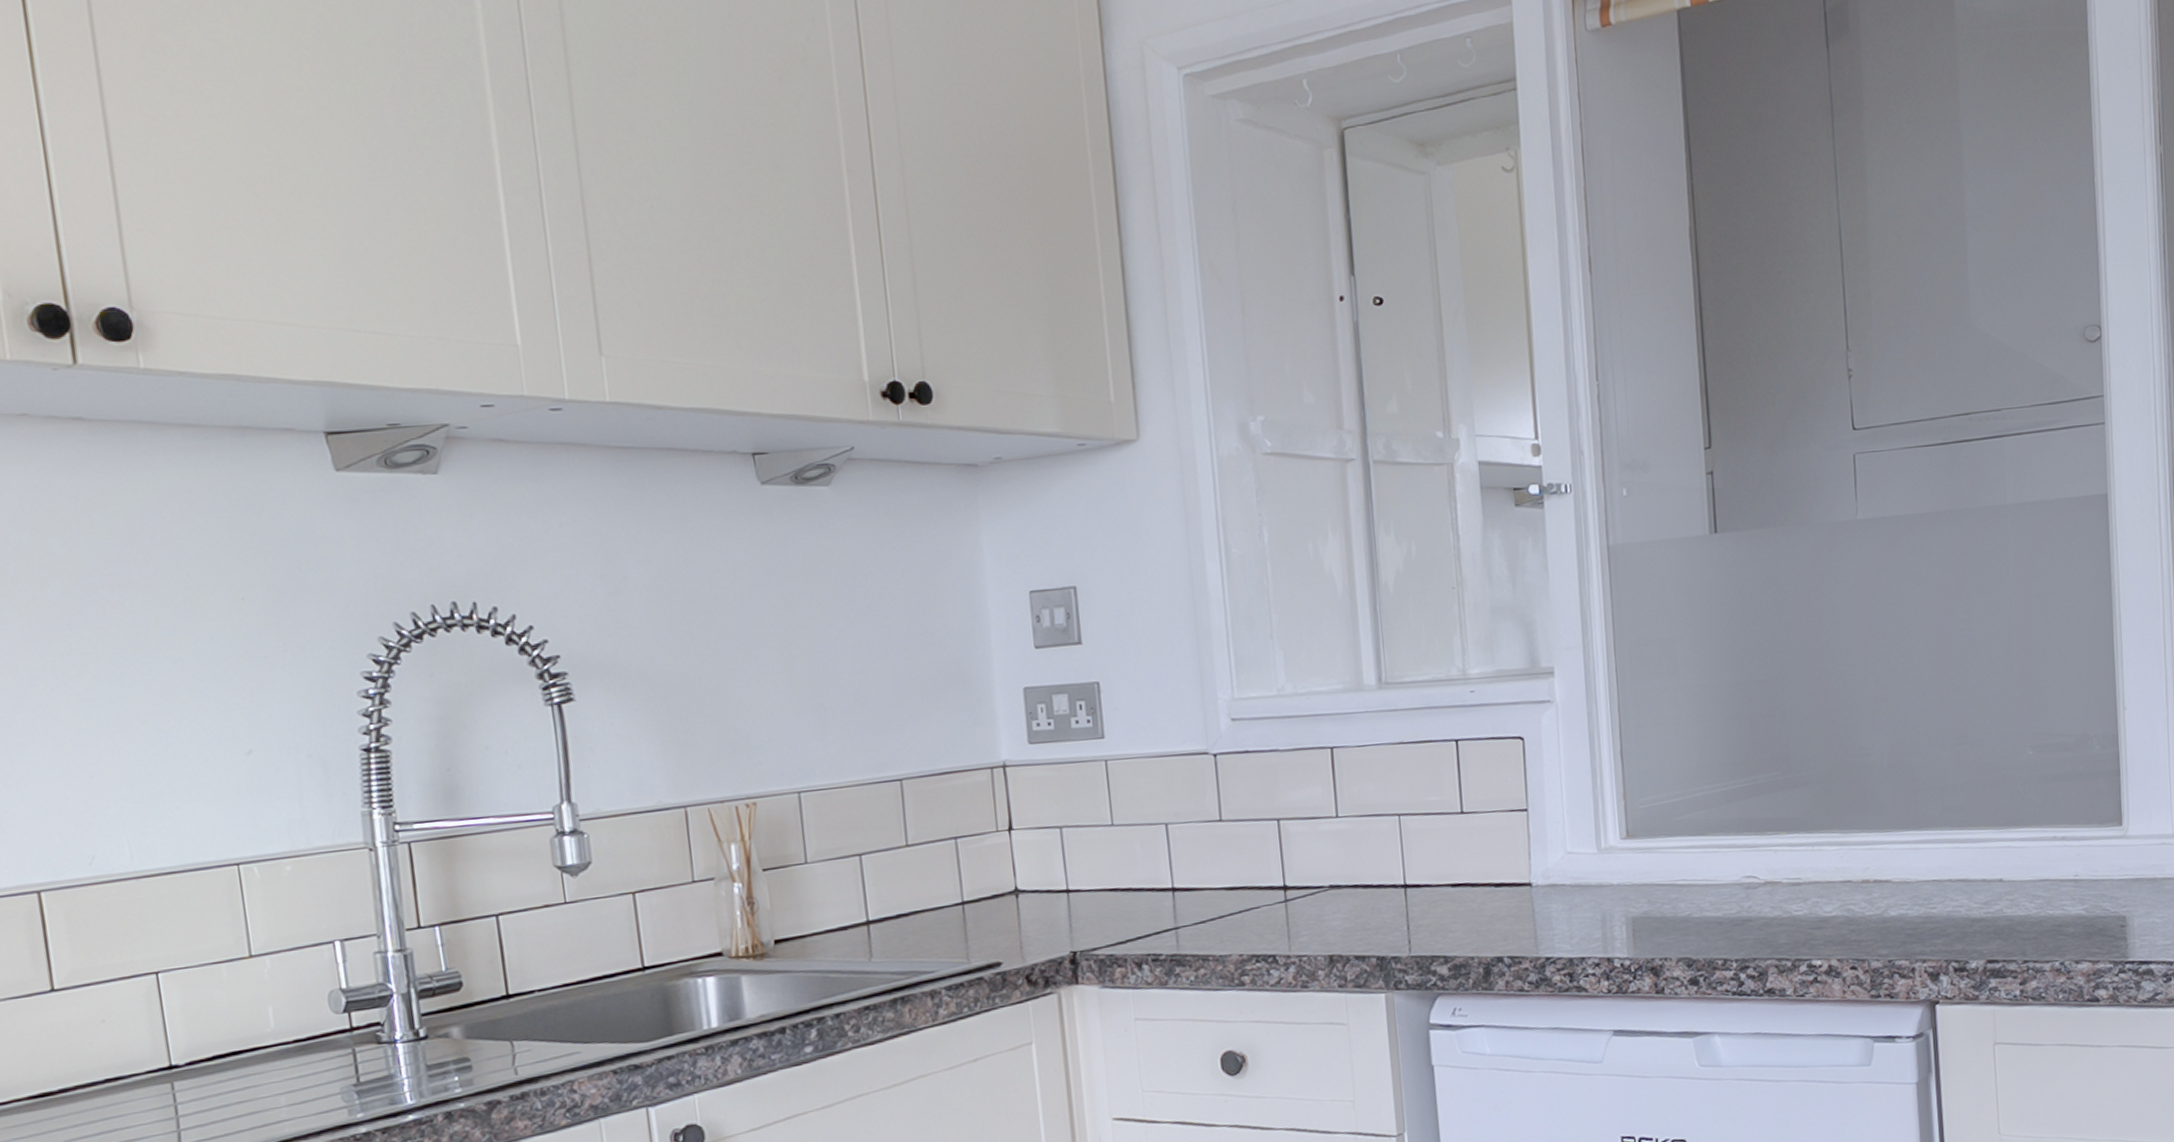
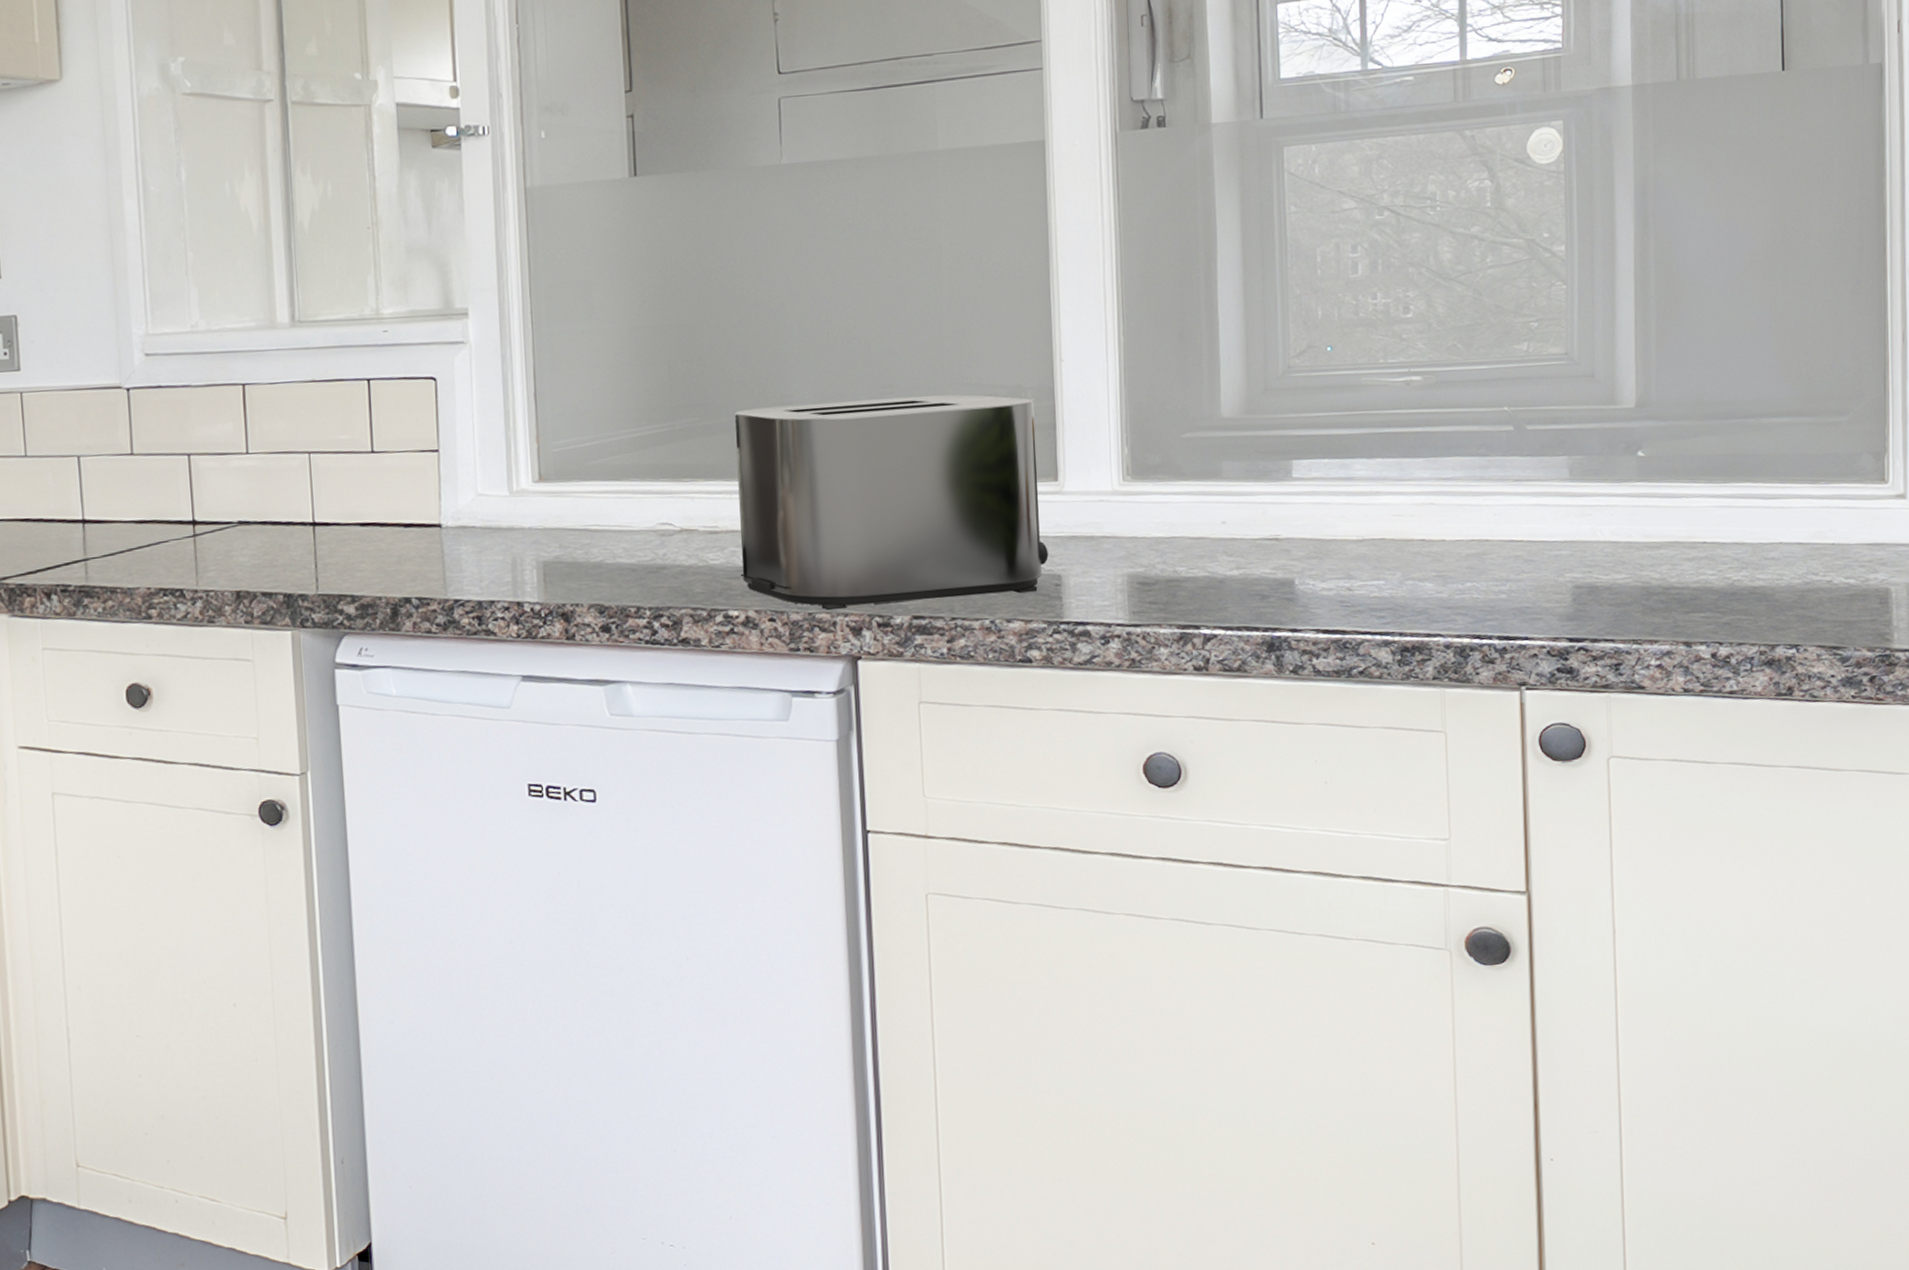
toaster: none [1814,743,2114,957] -> present [734,394,1049,610]

